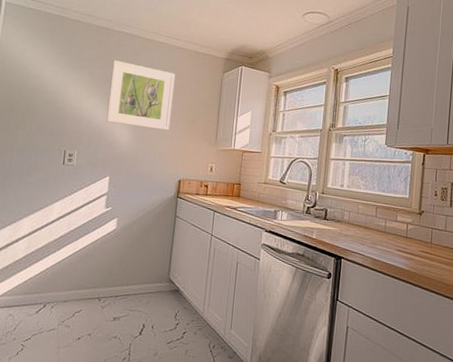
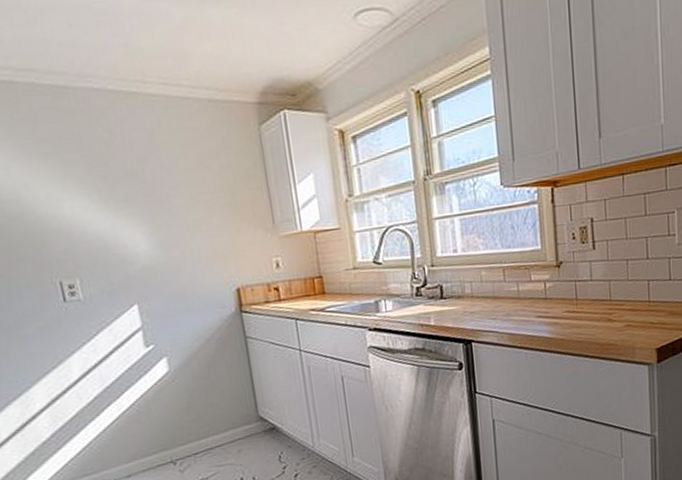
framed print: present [106,60,176,130] -> none [89,134,204,229]

